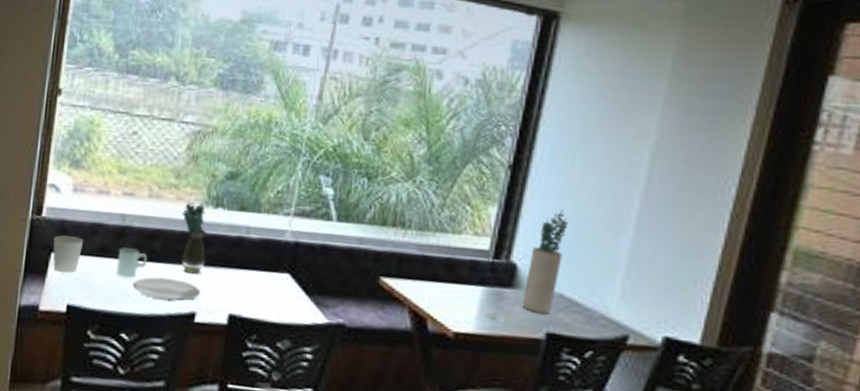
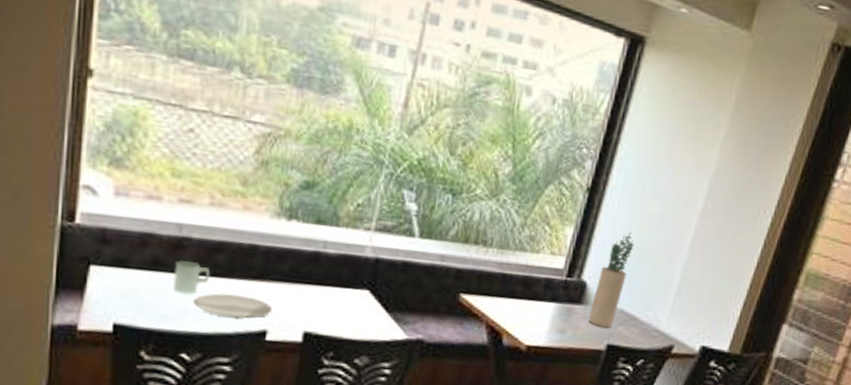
dixie cup: present [52,235,84,274] -> none [91,245,132,290]
vase: present [181,200,206,275] -> none [250,210,278,291]

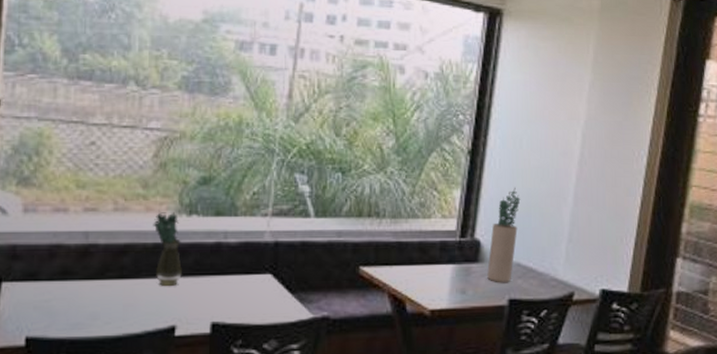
cup: present [173,260,211,295] -> none [81,266,118,300]
plate: present [193,293,272,319] -> none [102,294,179,317]
vase: none [250,210,278,291] -> present [153,210,182,287]

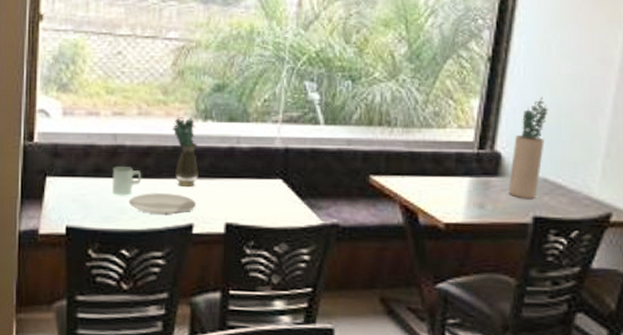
cup: none [81,266,118,300] -> present [111,165,142,196]
plate: none [102,294,179,317] -> present [129,193,196,215]

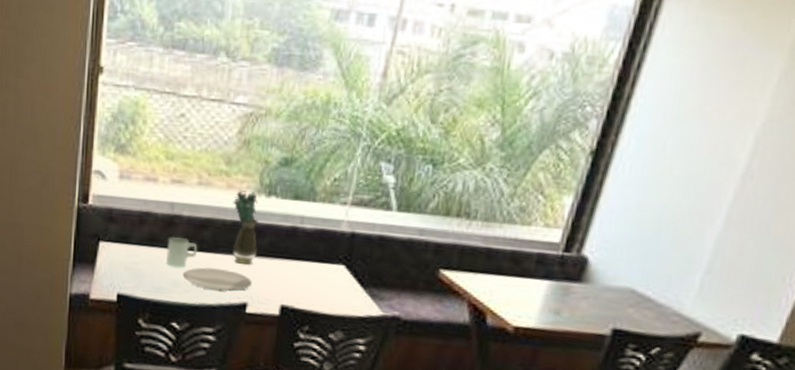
vase: present [509,96,548,200] -> none [589,199,651,311]

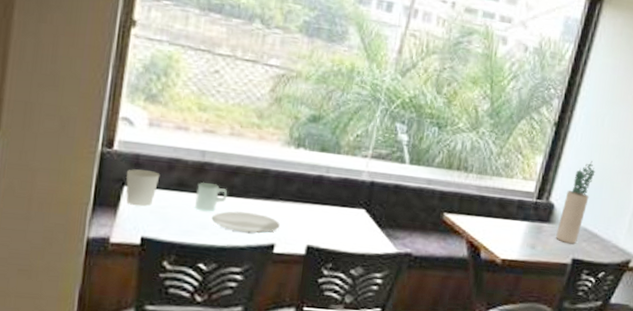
dixie cup: none [100,224,132,264] -> present [125,169,161,208]
vase: present [233,187,258,265] -> none [262,139,288,209]
vase: none [589,199,651,311] -> present [556,160,596,245]

